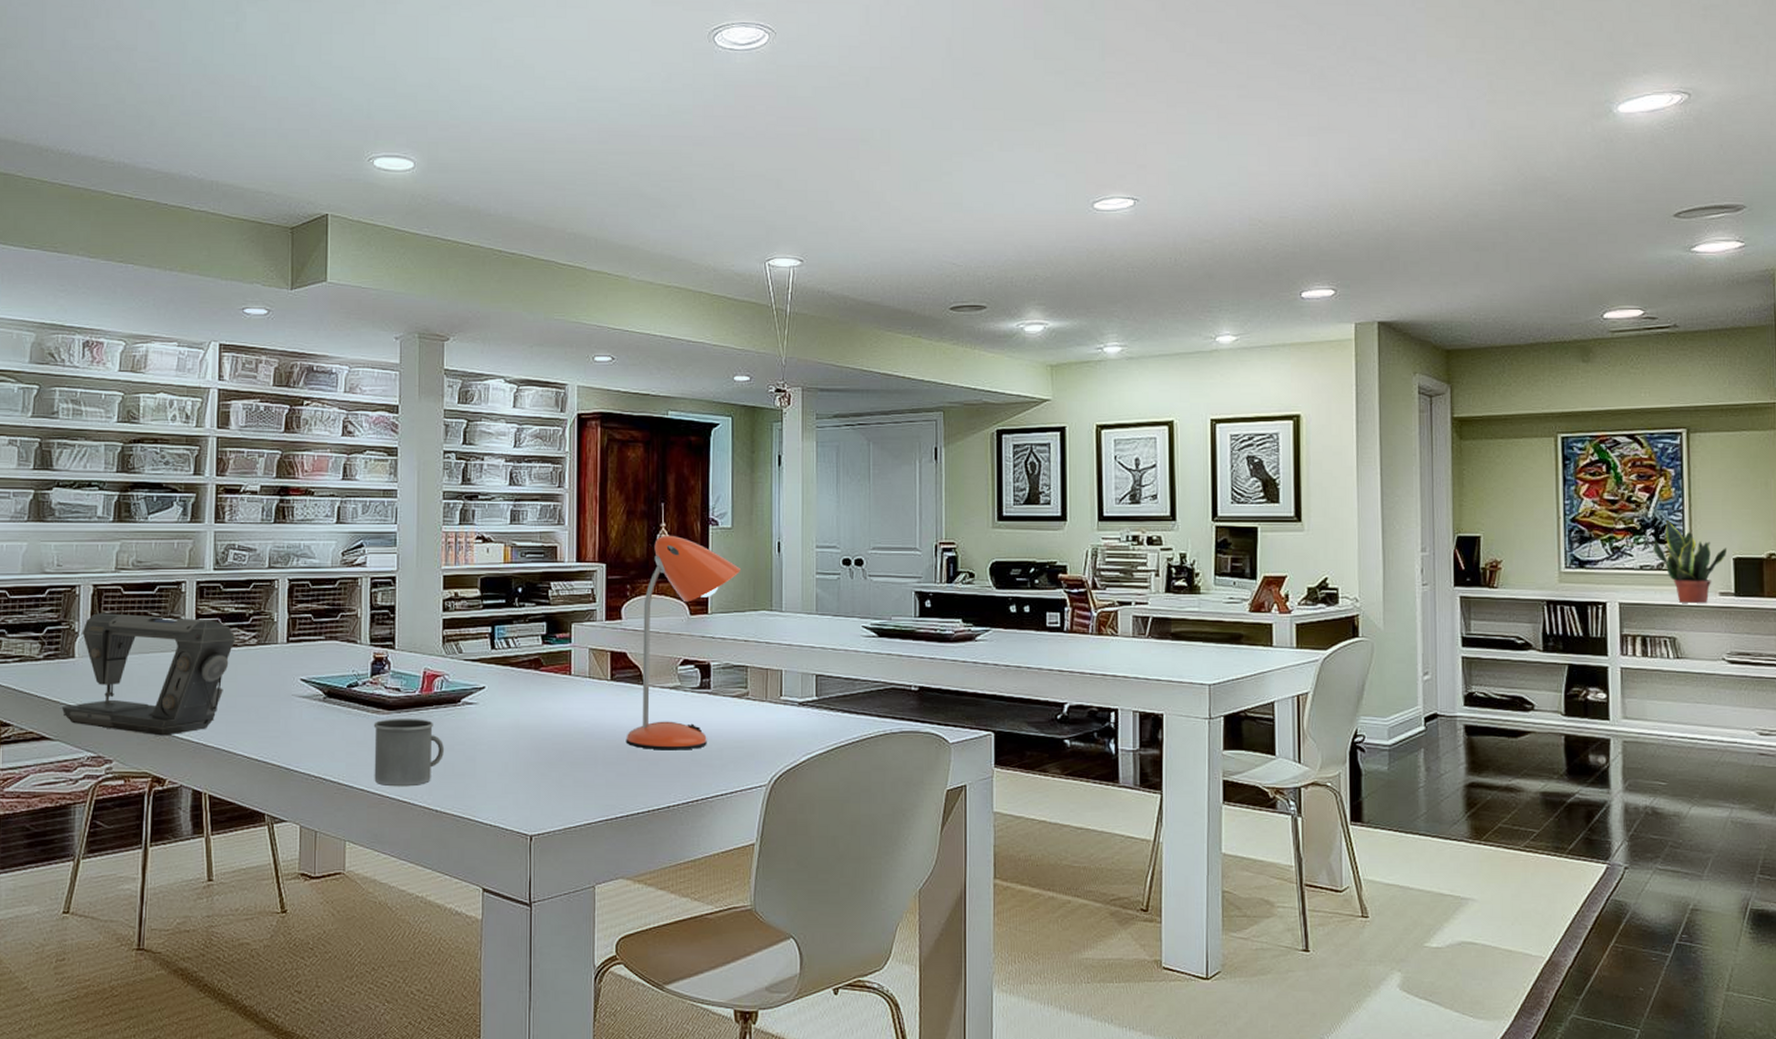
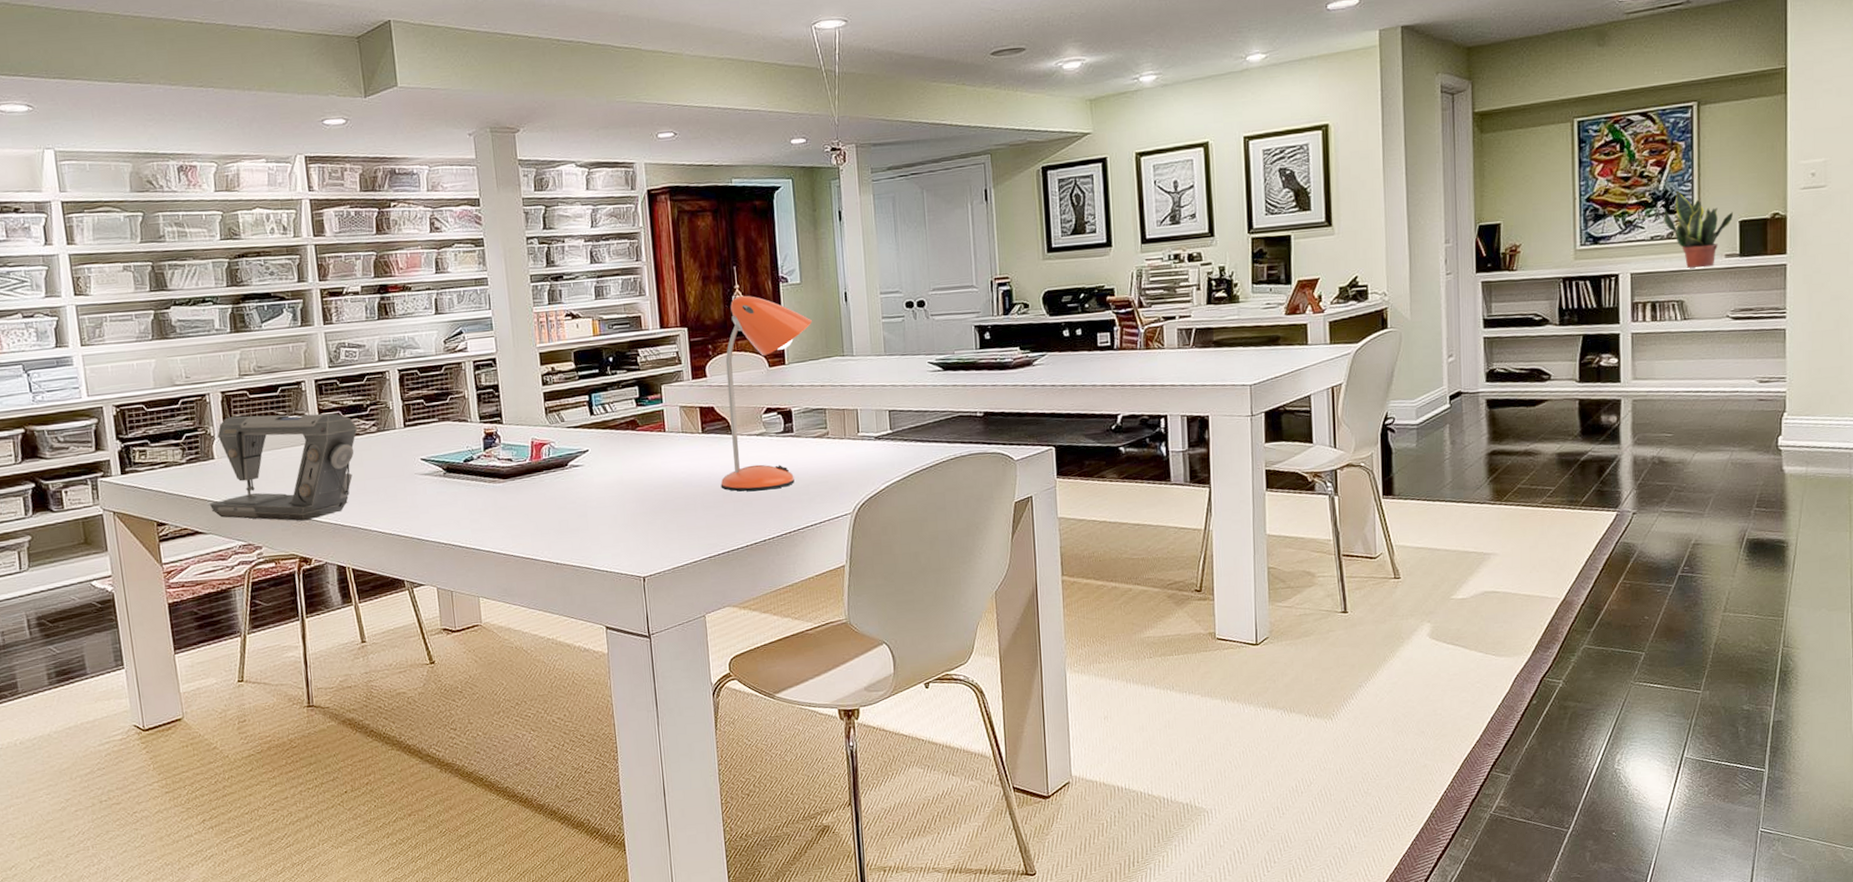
mug: present [373,719,444,787] -> none [491,484,558,546]

